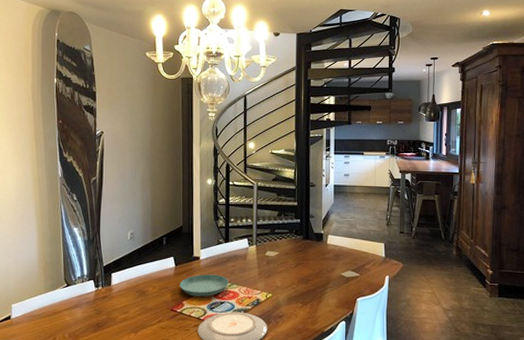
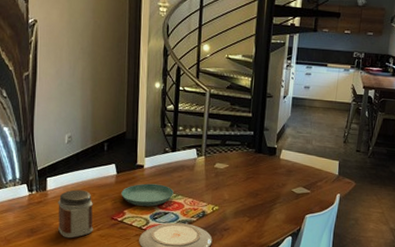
jar: none [122,283,154,332] -> present [58,189,93,239]

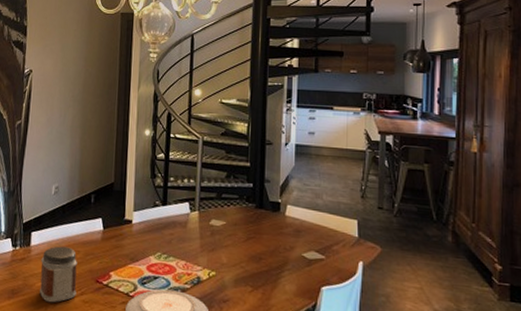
saucer: present [121,183,174,207] -> none [107,241,164,269]

